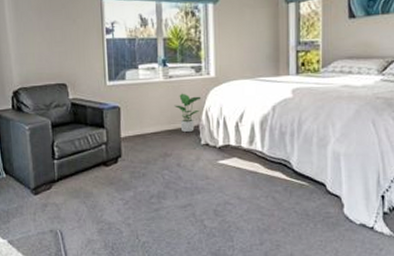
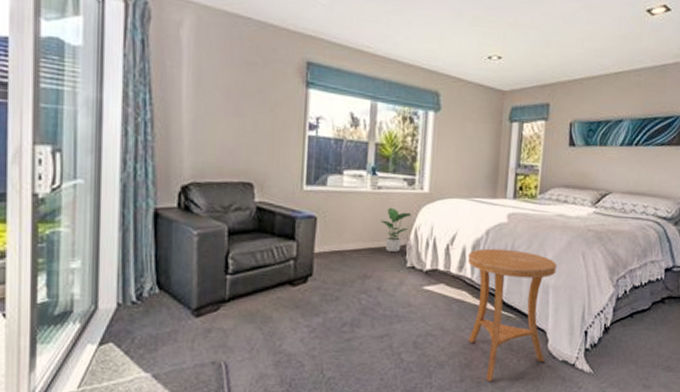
side table: none [257,122,346,244] -> present [468,248,557,381]

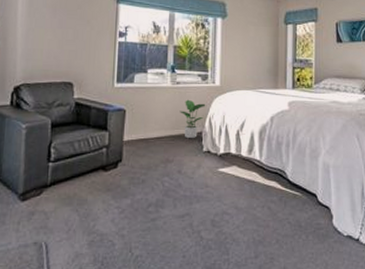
side table: present [468,248,557,381] -> none [256,133,335,257]

